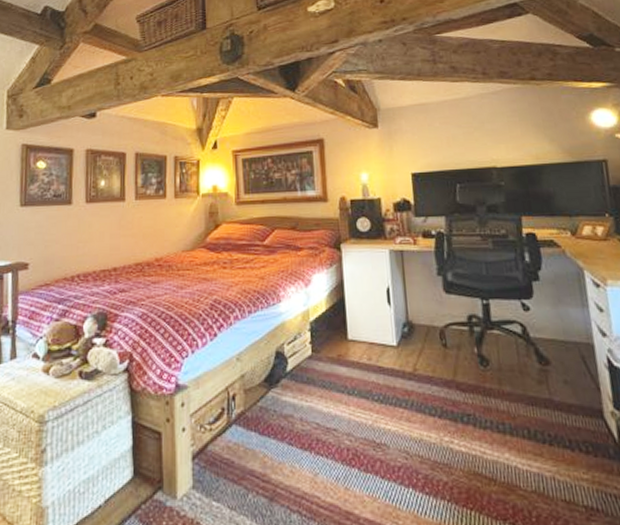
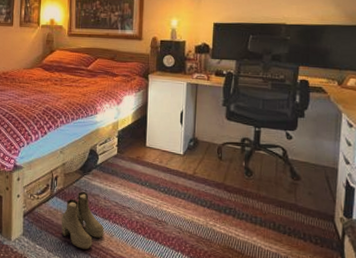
boots: none [244,412,306,500] -> present [61,191,105,250]

